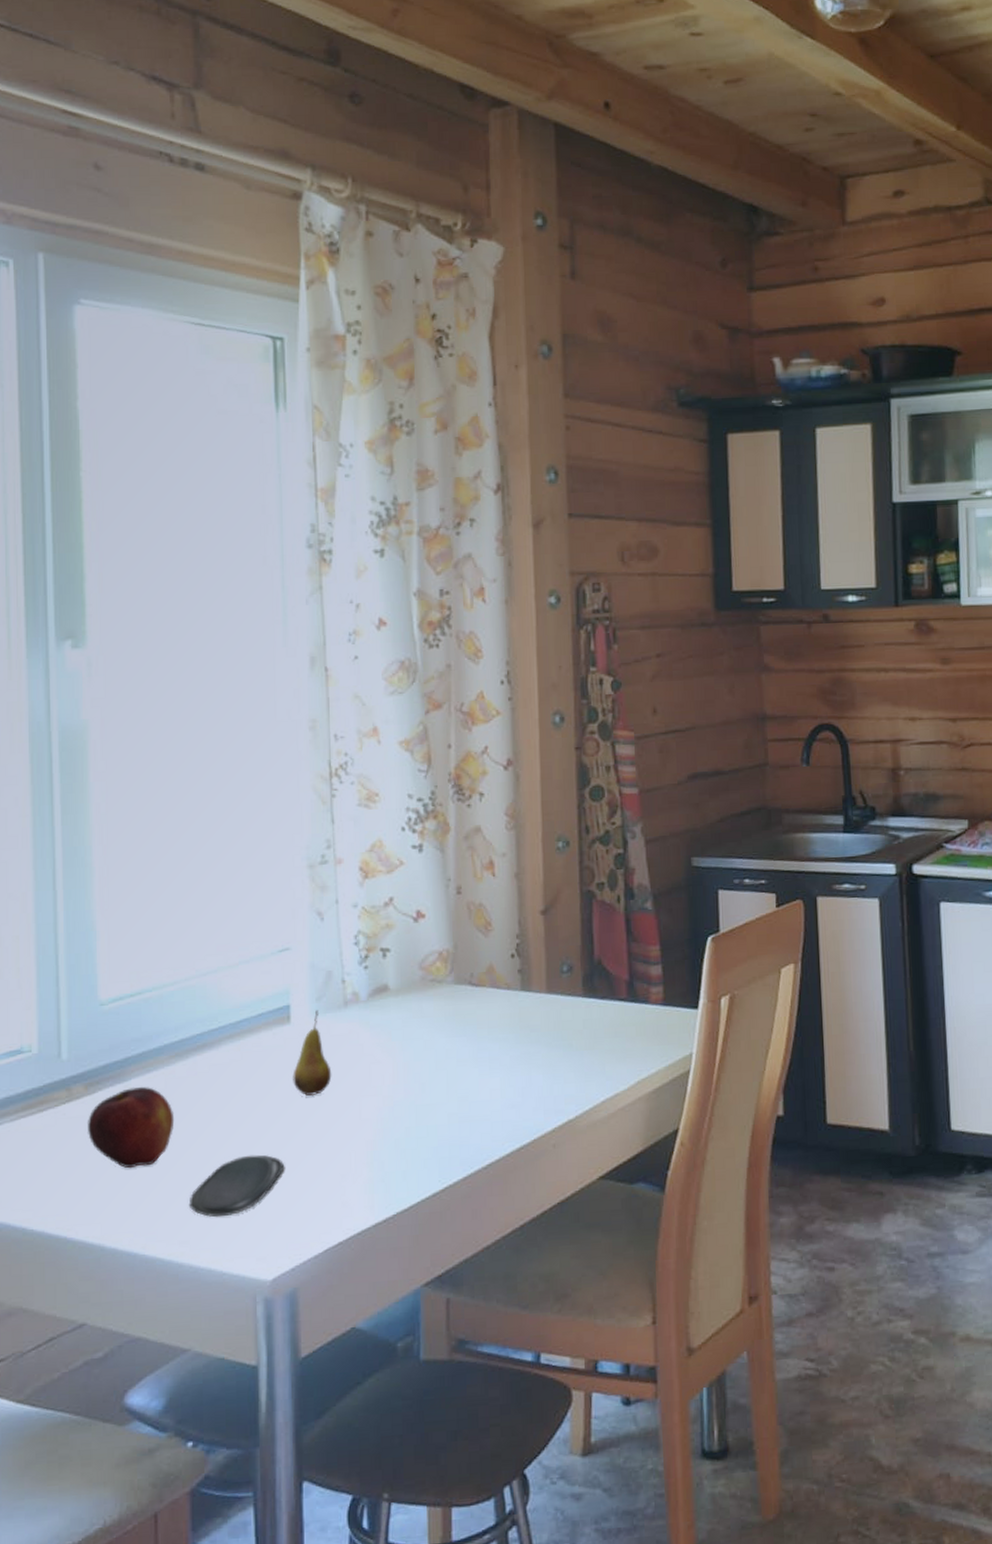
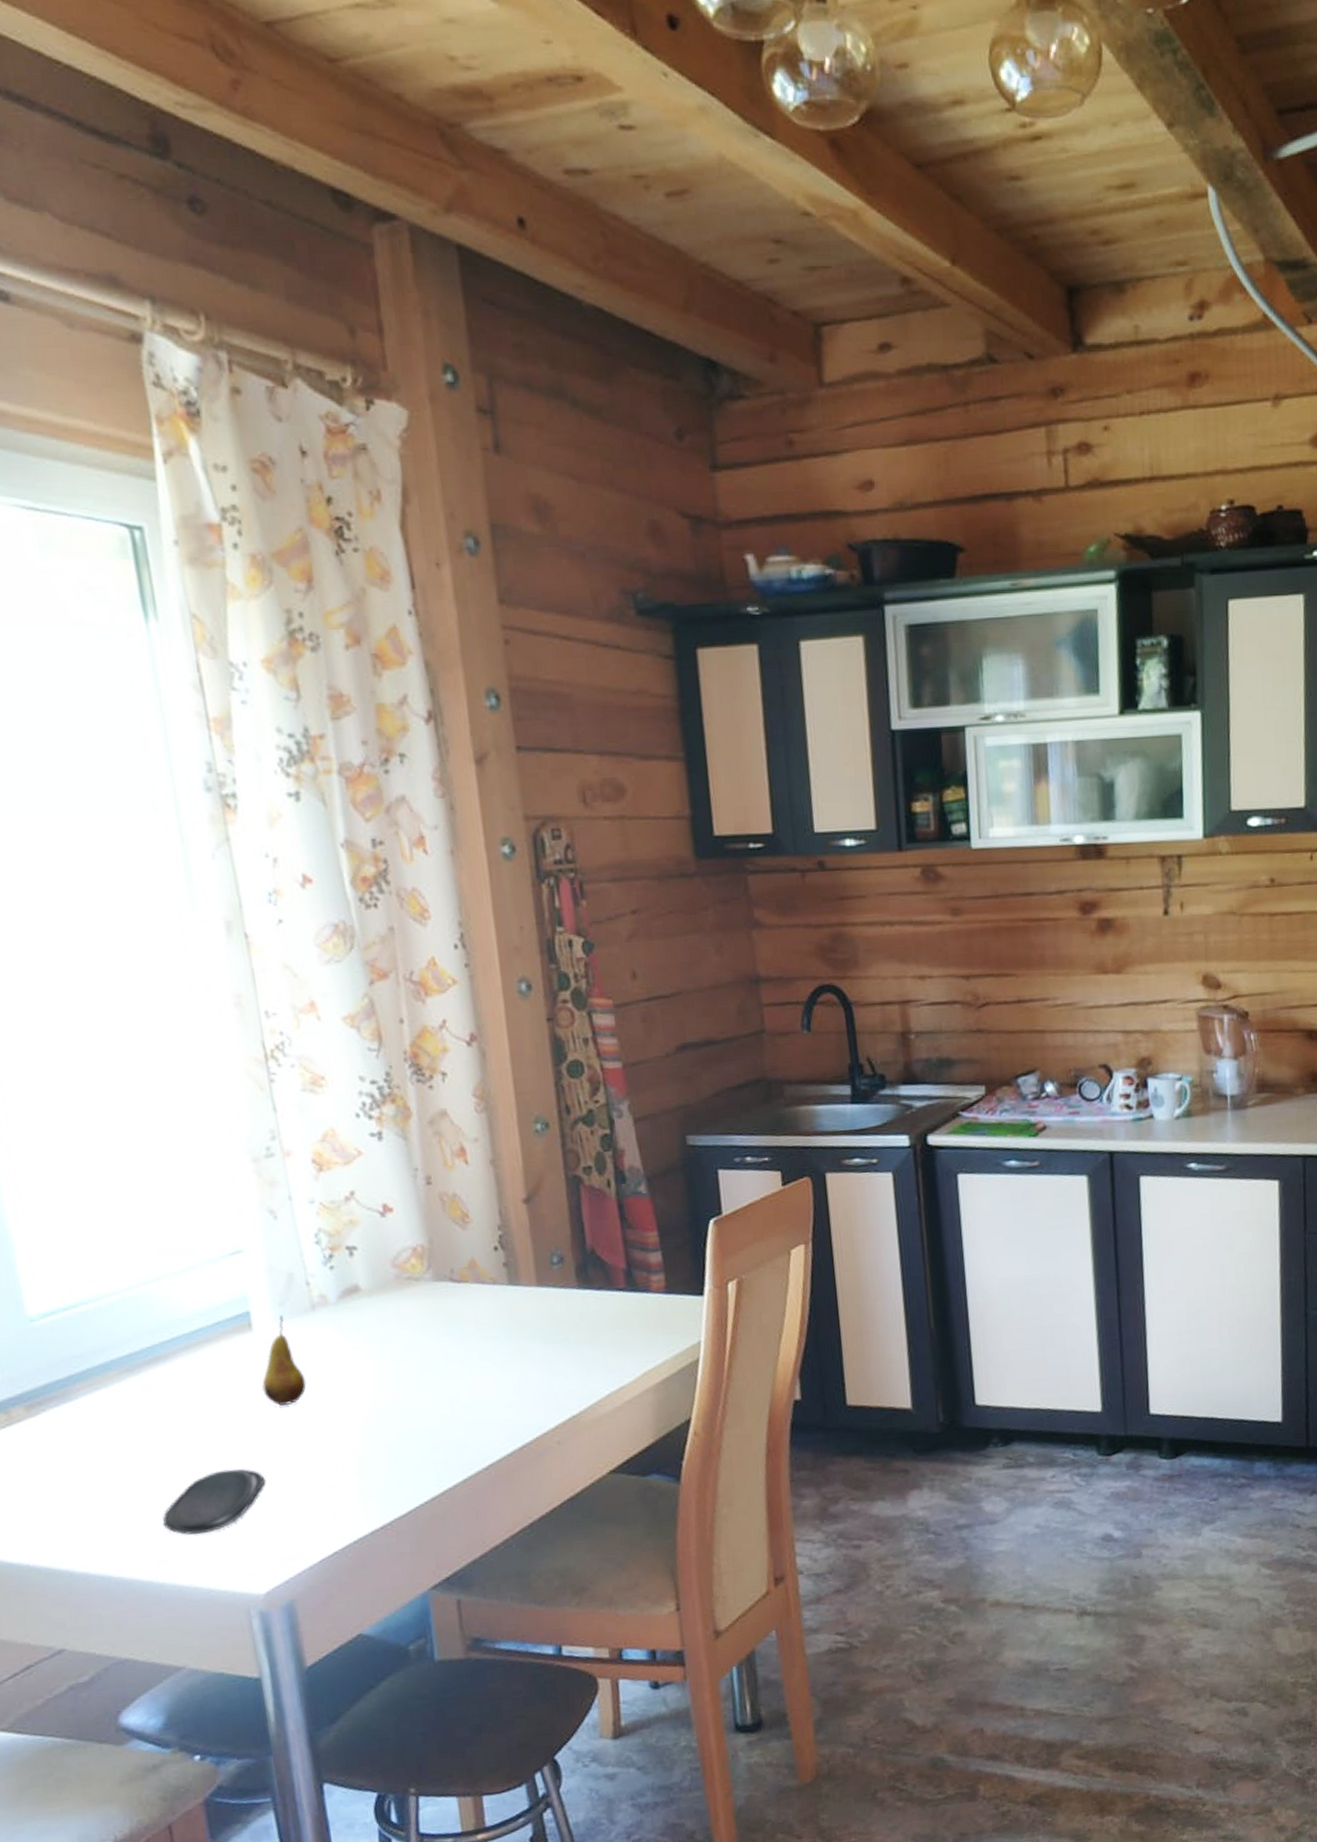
fruit: present [86,1086,175,1169] -> none [33,1405,135,1491]

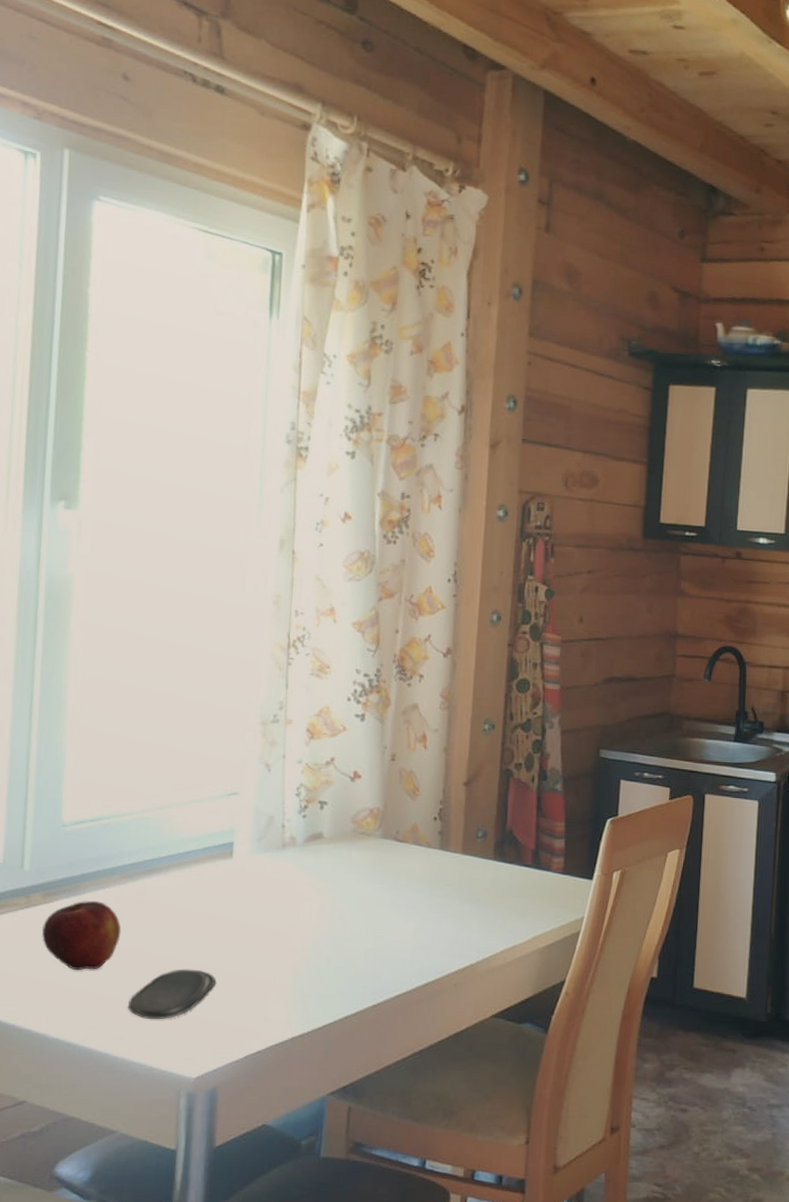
fruit: none [33,1405,135,1491] -> present [41,900,122,971]
fruit: present [262,1315,307,1406] -> none [230,849,266,922]

